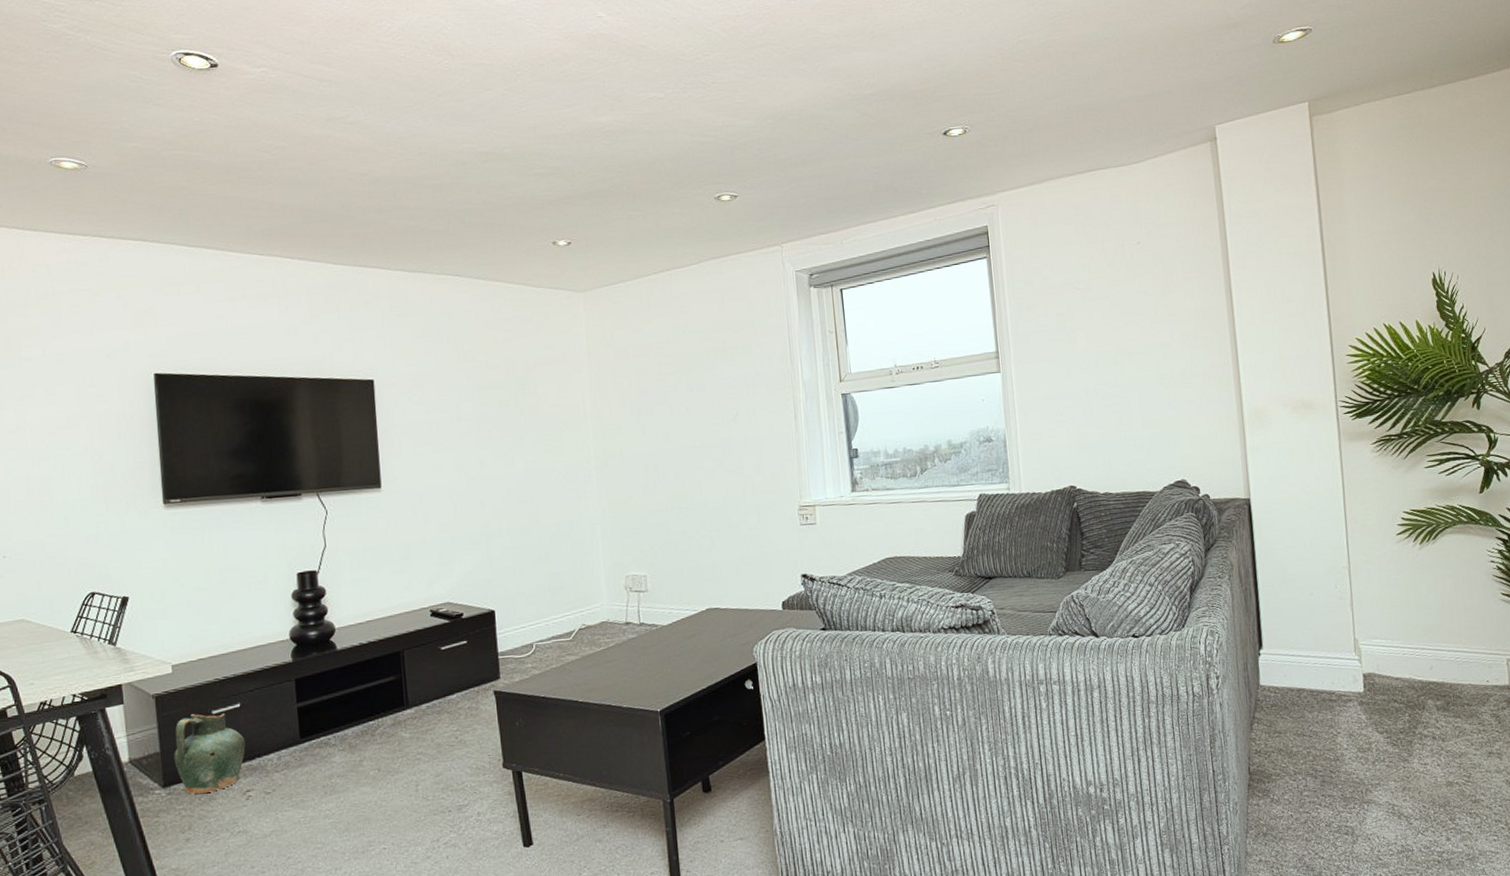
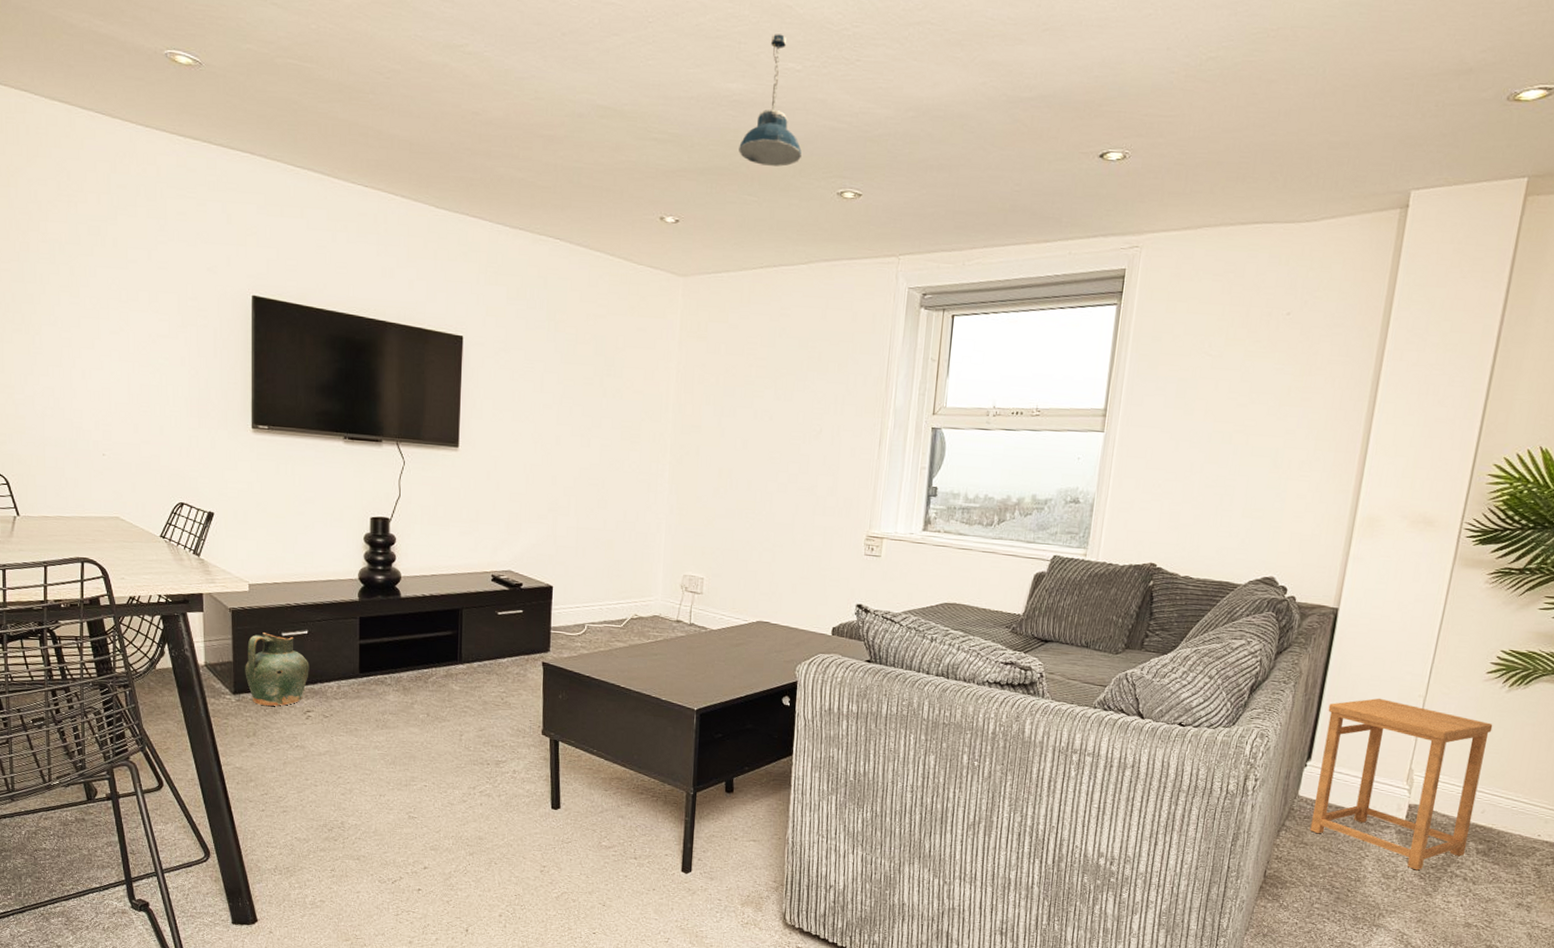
pendant light: none [617,70,676,183] -> present [739,34,802,167]
side table: none [1265,576,1426,739] -> present [1310,698,1493,871]

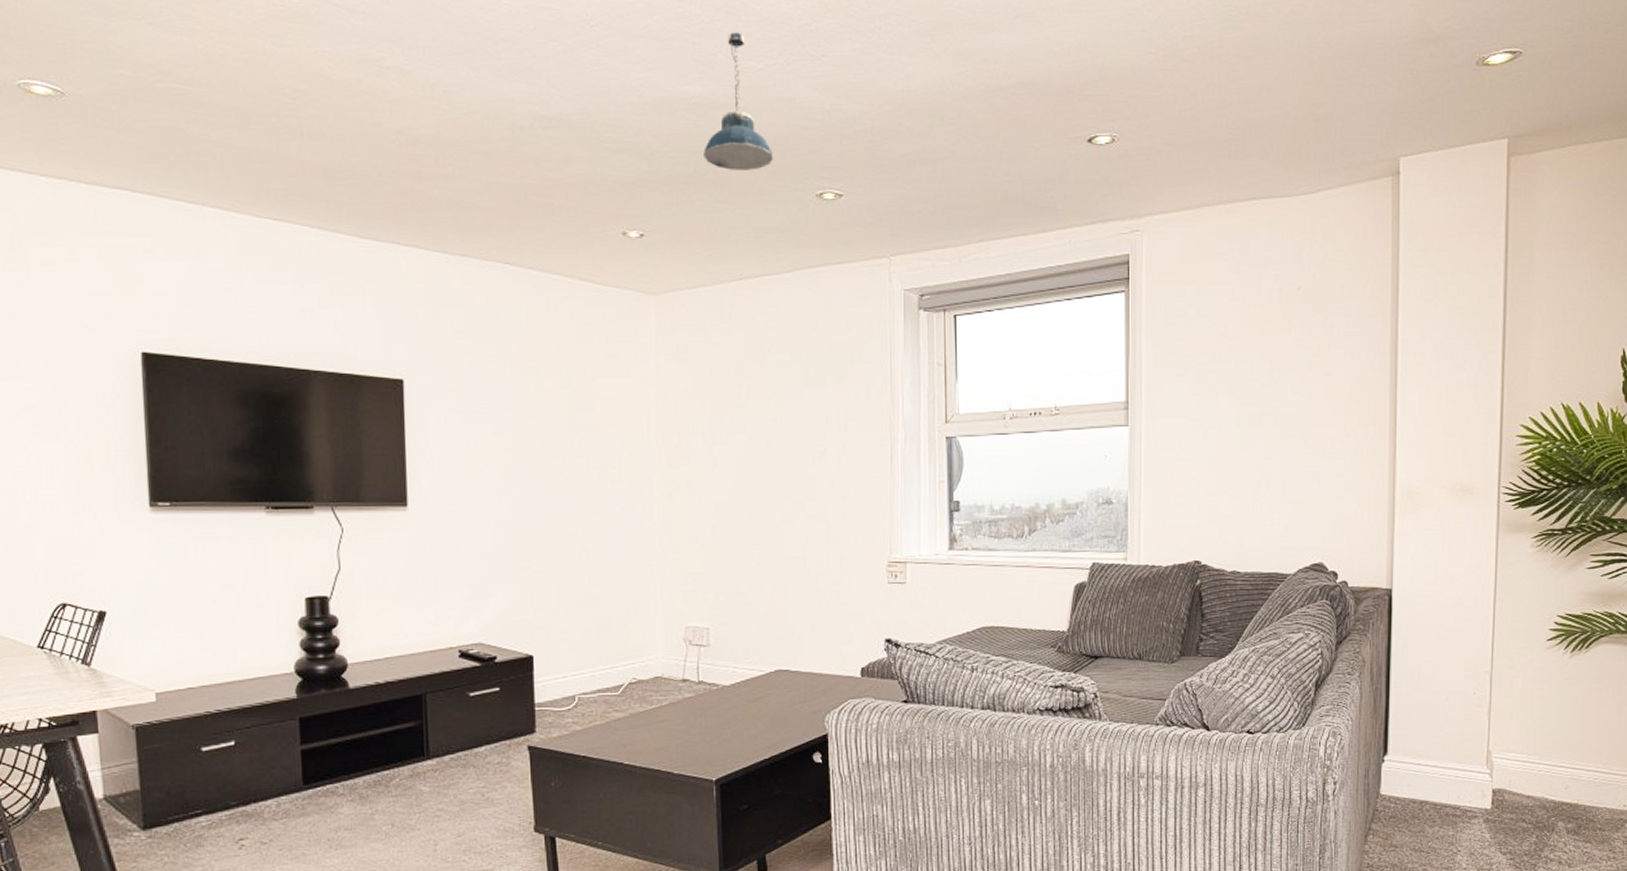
ceramic jug: present [245,632,309,706] -> none [156,750,240,839]
side table: present [1310,698,1493,871] -> none [1397,679,1562,860]

